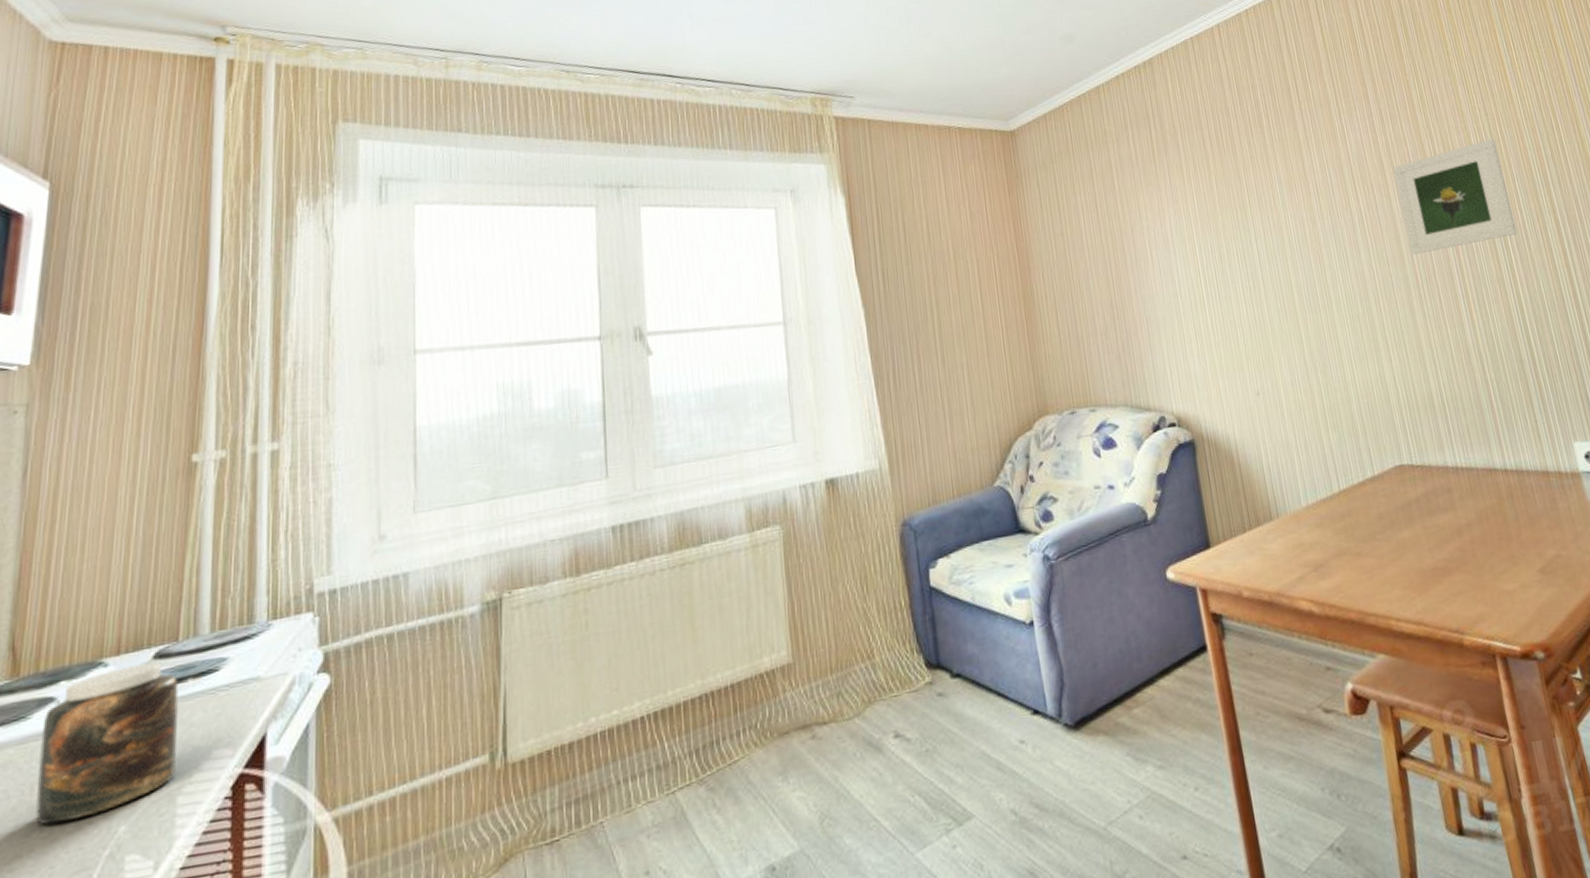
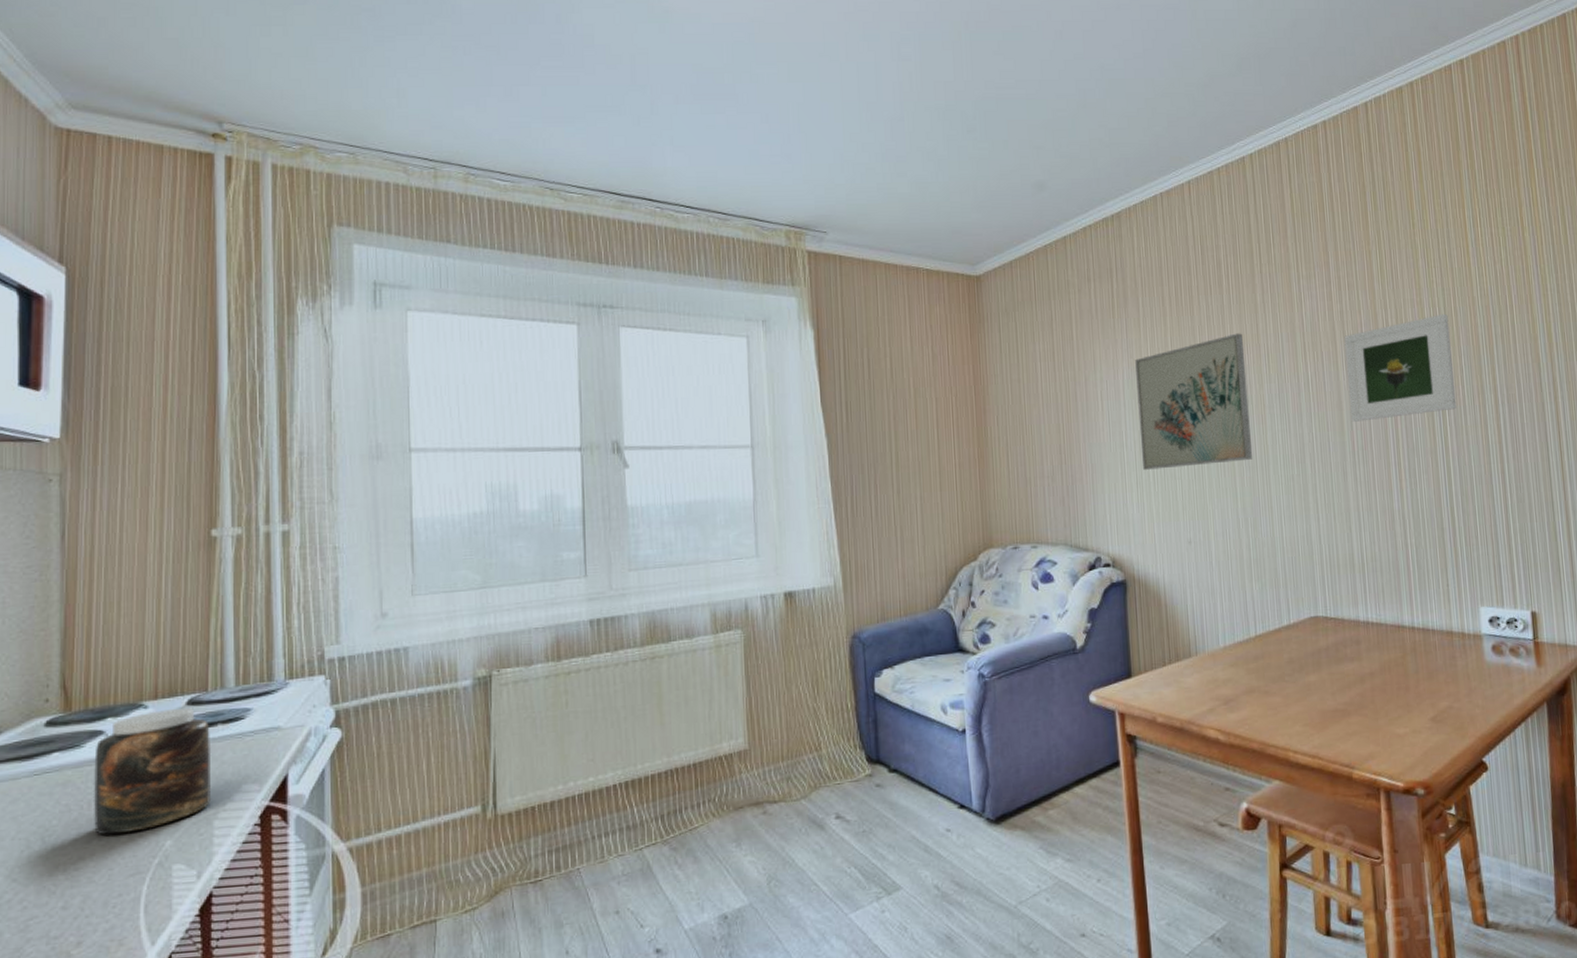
wall art: none [1181,171,1315,320] -> present [1135,333,1253,470]

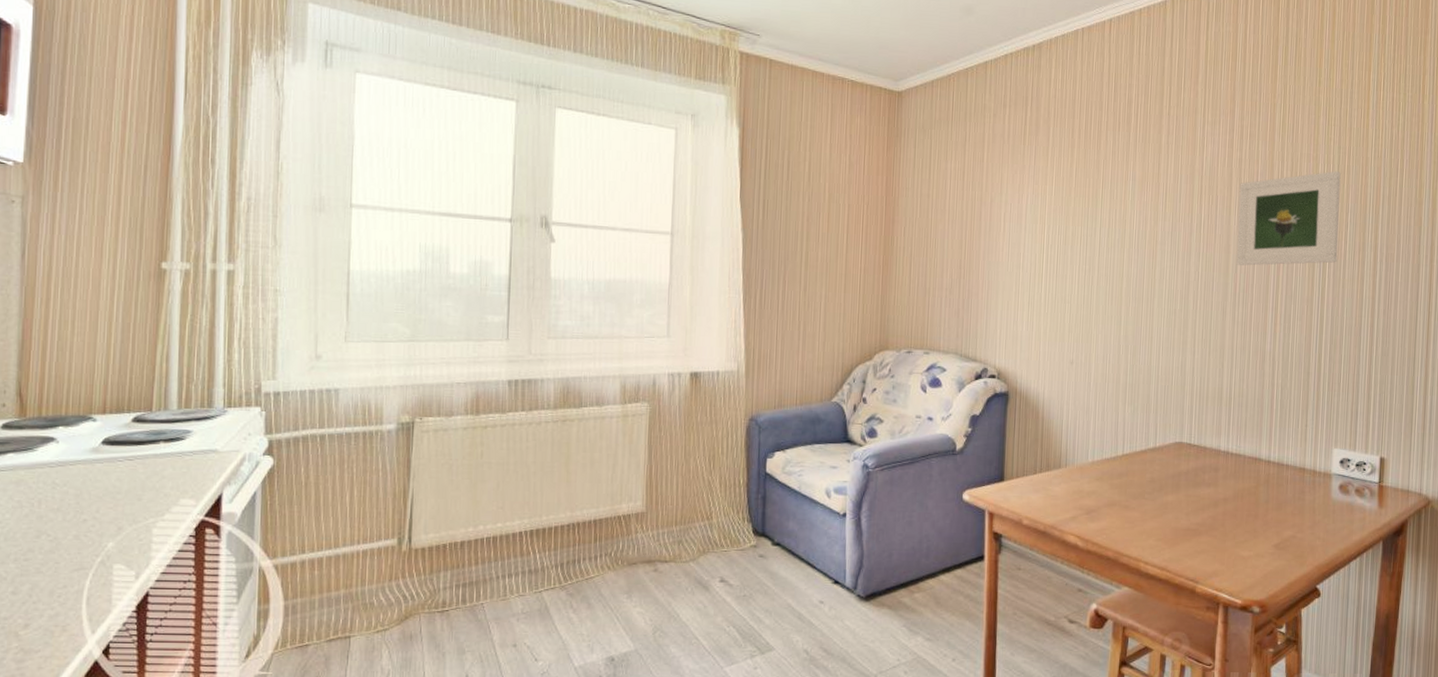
jar: present [93,707,212,835] -> none [43,423,154,533]
wall art: present [1135,333,1253,470] -> none [1035,170,1145,292]

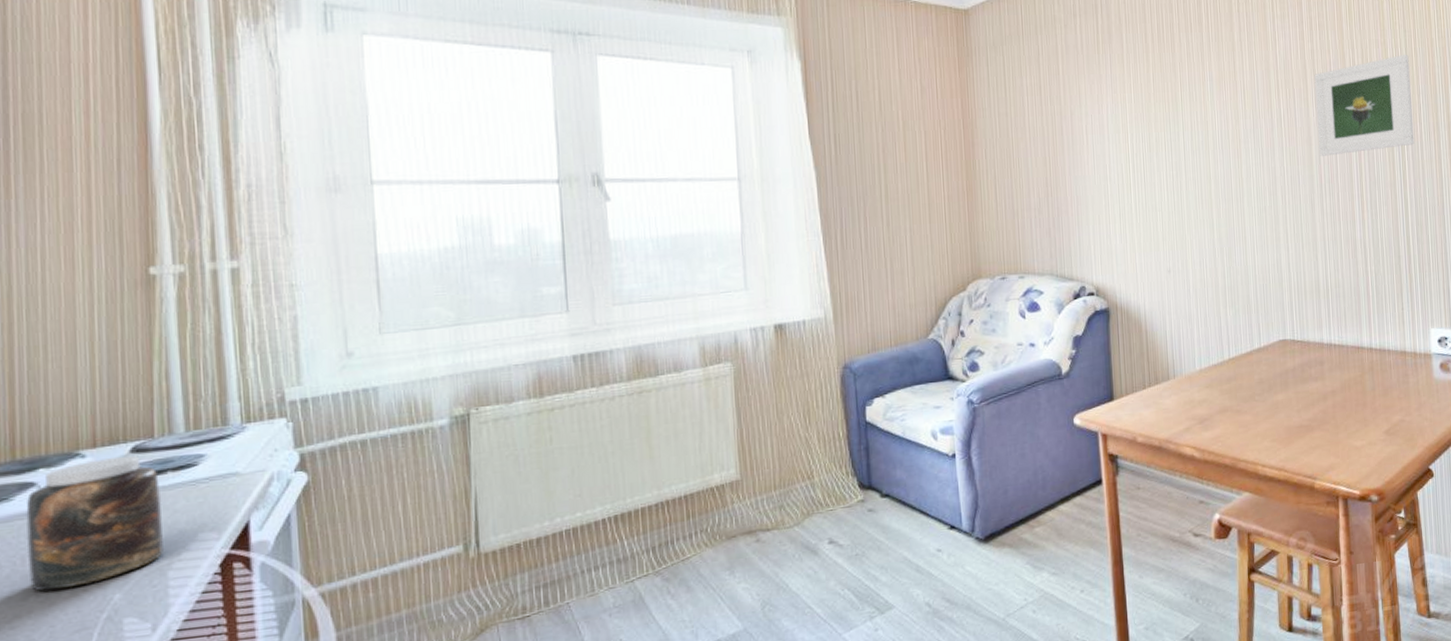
jar: none [43,423,154,533] -> present [26,455,165,592]

